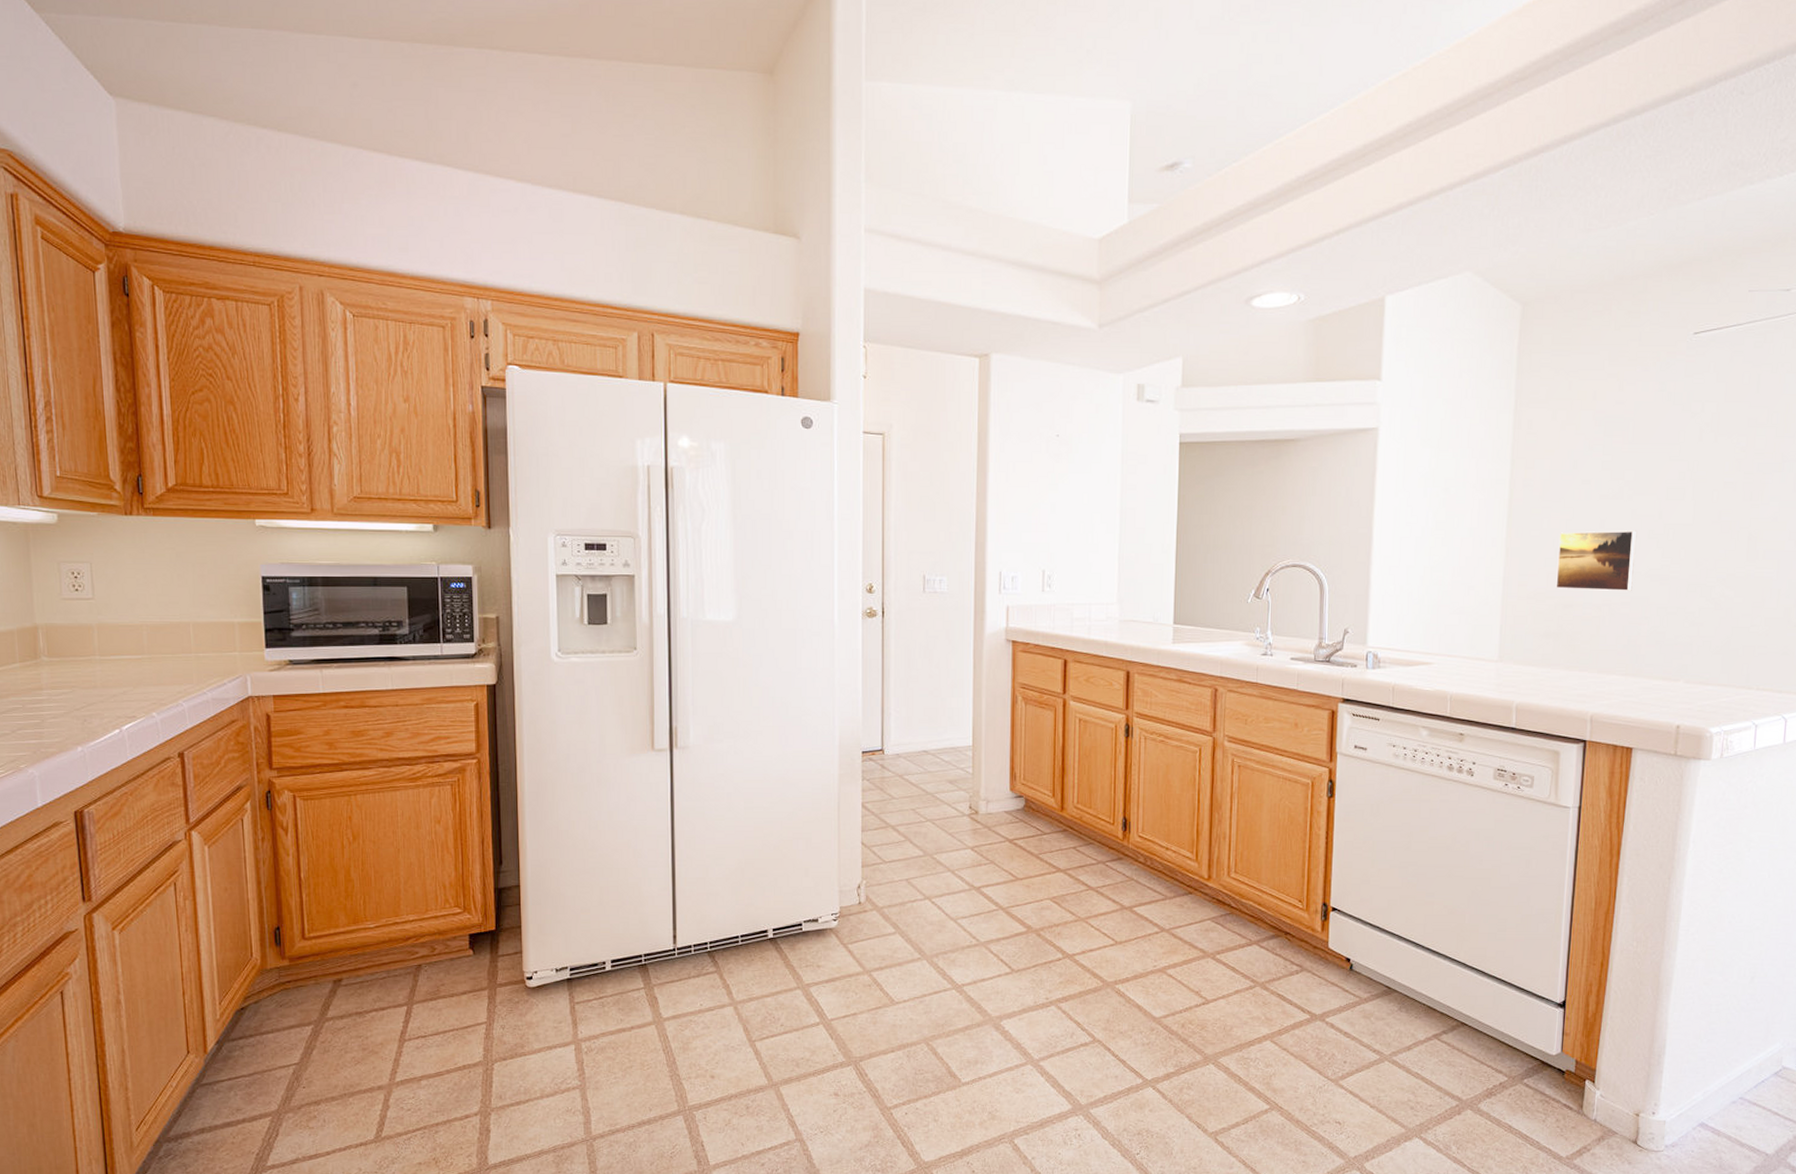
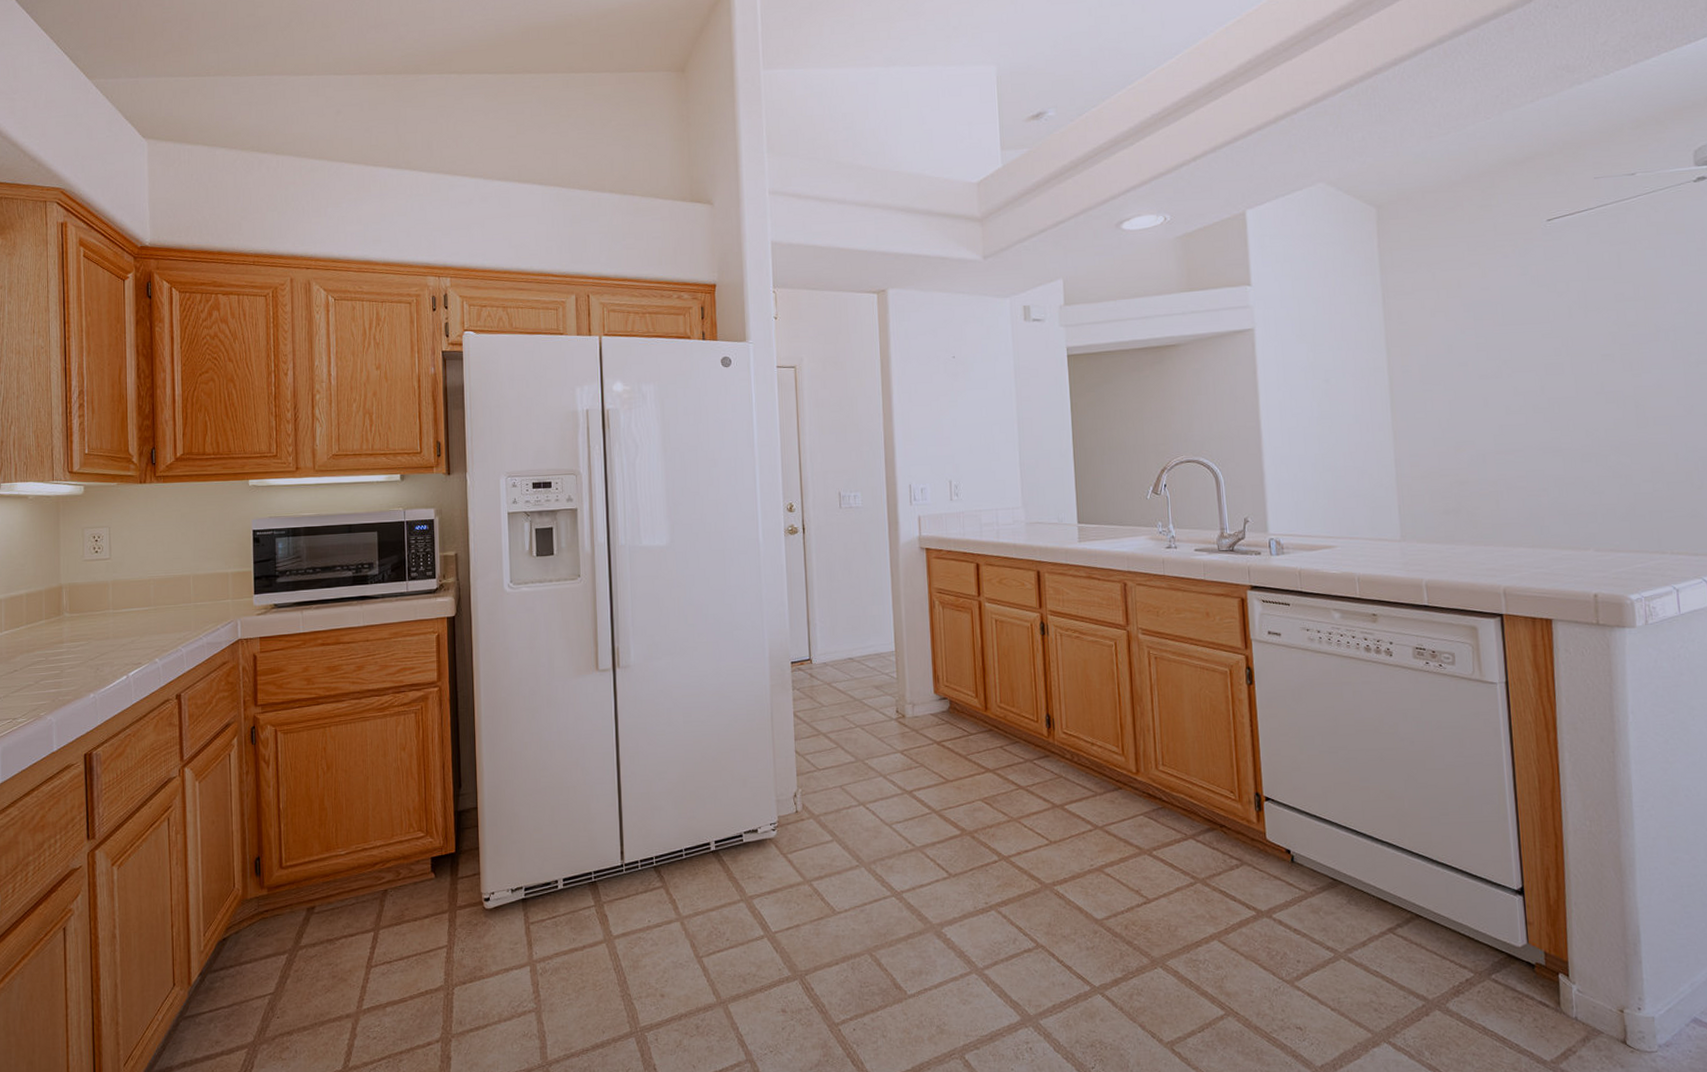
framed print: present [1556,530,1636,591] -> none [1444,406,1526,467]

